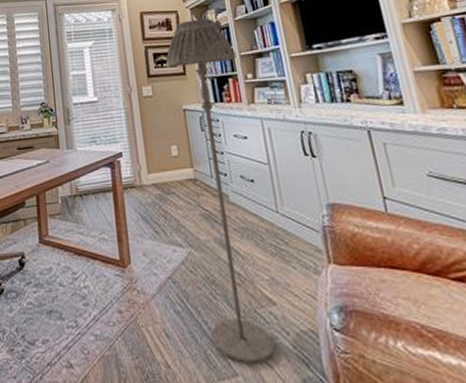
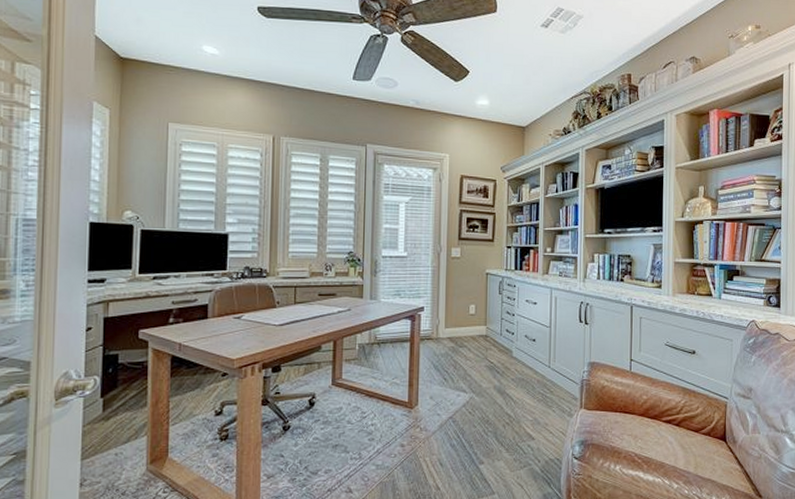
floor lamp: present [166,18,275,364] -> none [478,190,540,485]

